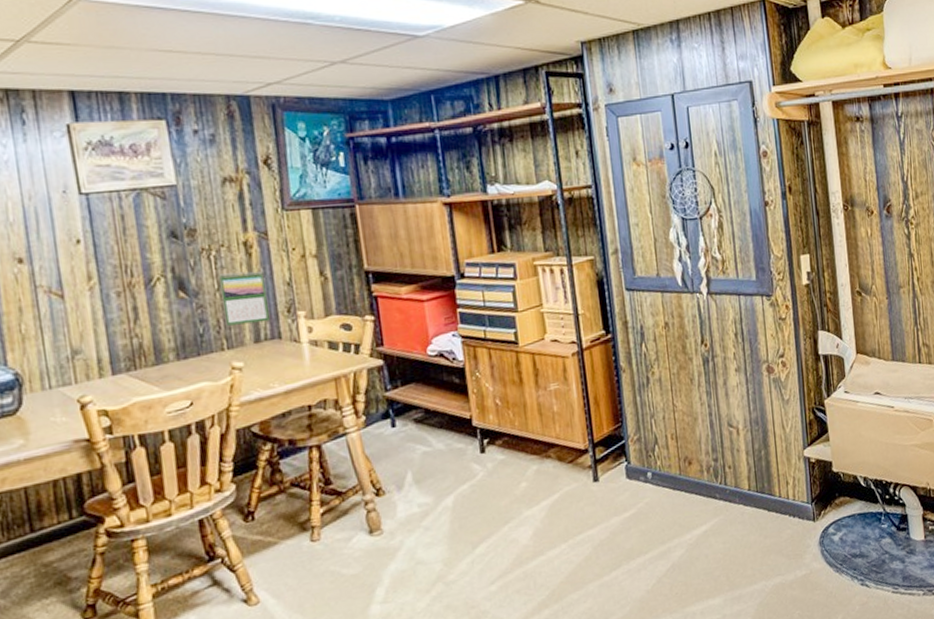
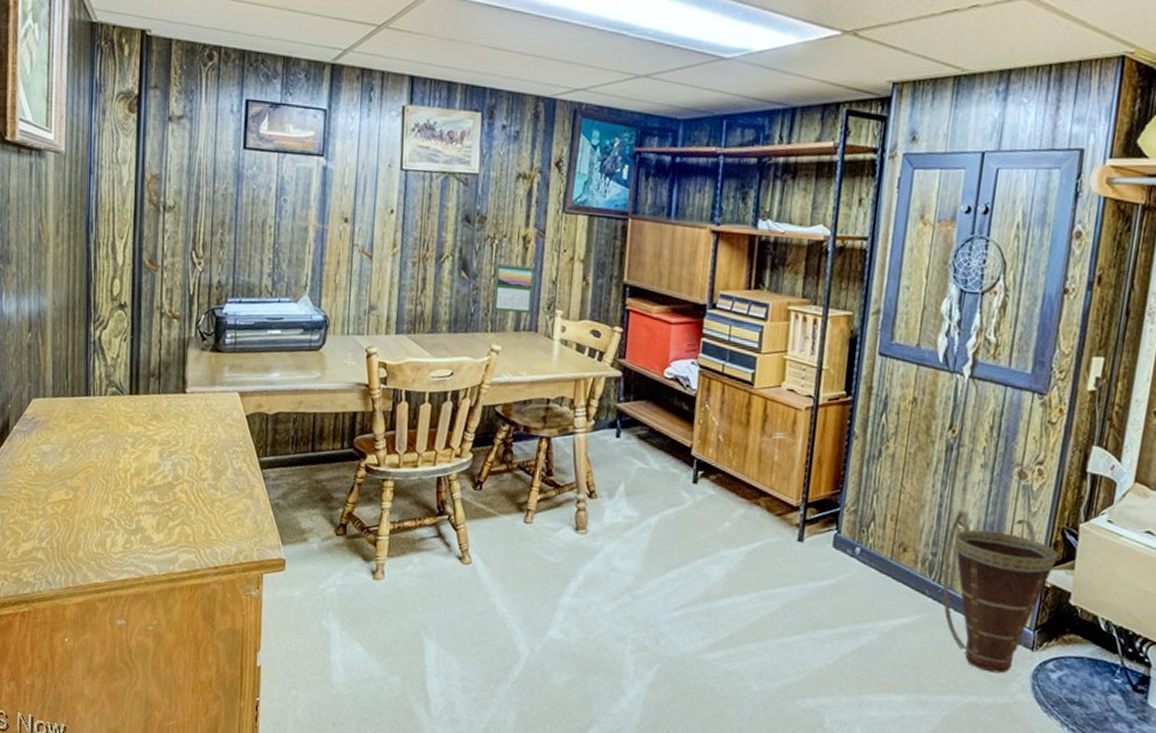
basket: none [723,408,814,552] -> present [942,511,1058,674]

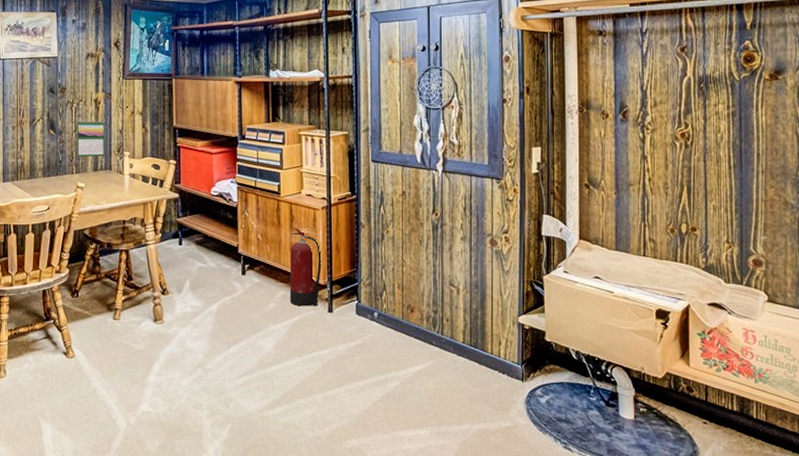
fire extinguisher: none [750,427,799,533] -> present [289,225,322,307]
basket: present [942,511,1058,674] -> none [444,276,530,403]

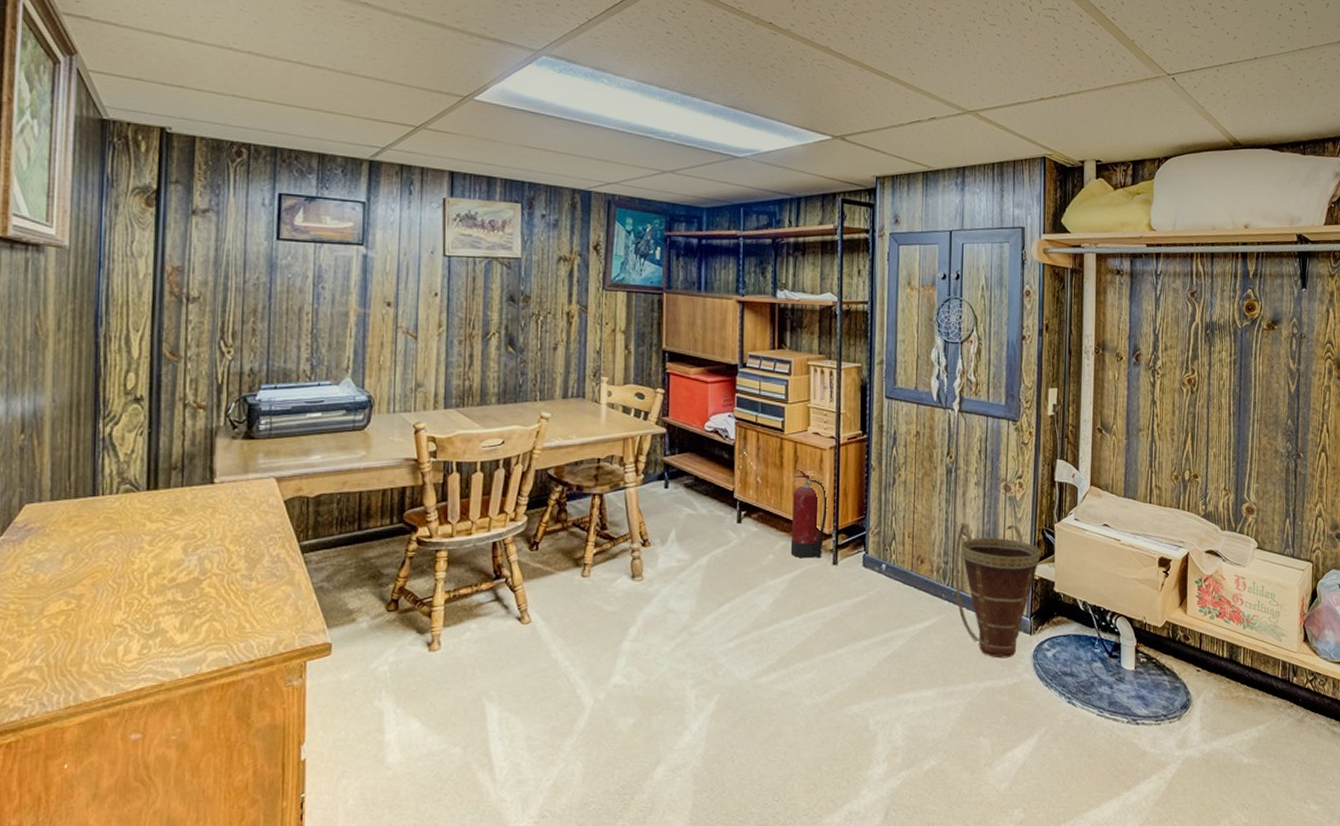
calendar: present [76,120,105,157] -> none [541,336,579,382]
basket: none [444,276,530,403] -> present [954,524,1041,658]

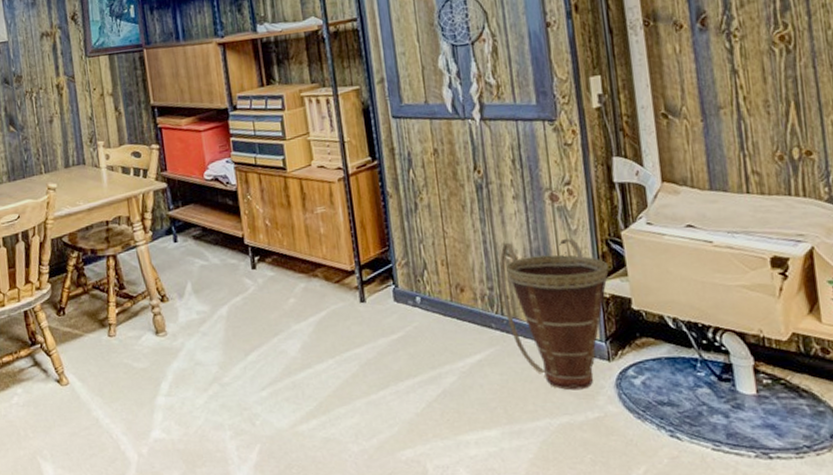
fire extinguisher: present [790,467,828,559] -> none [304,204,347,299]

